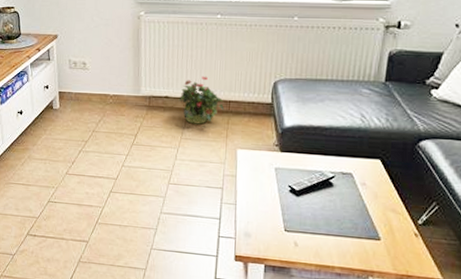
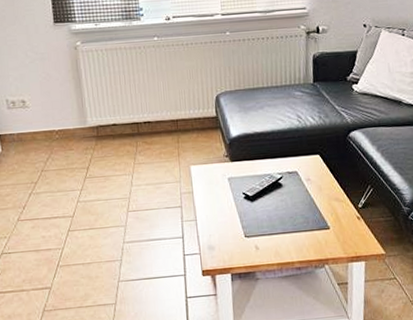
potted plant: present [178,76,224,124] -> none [126,98,172,148]

